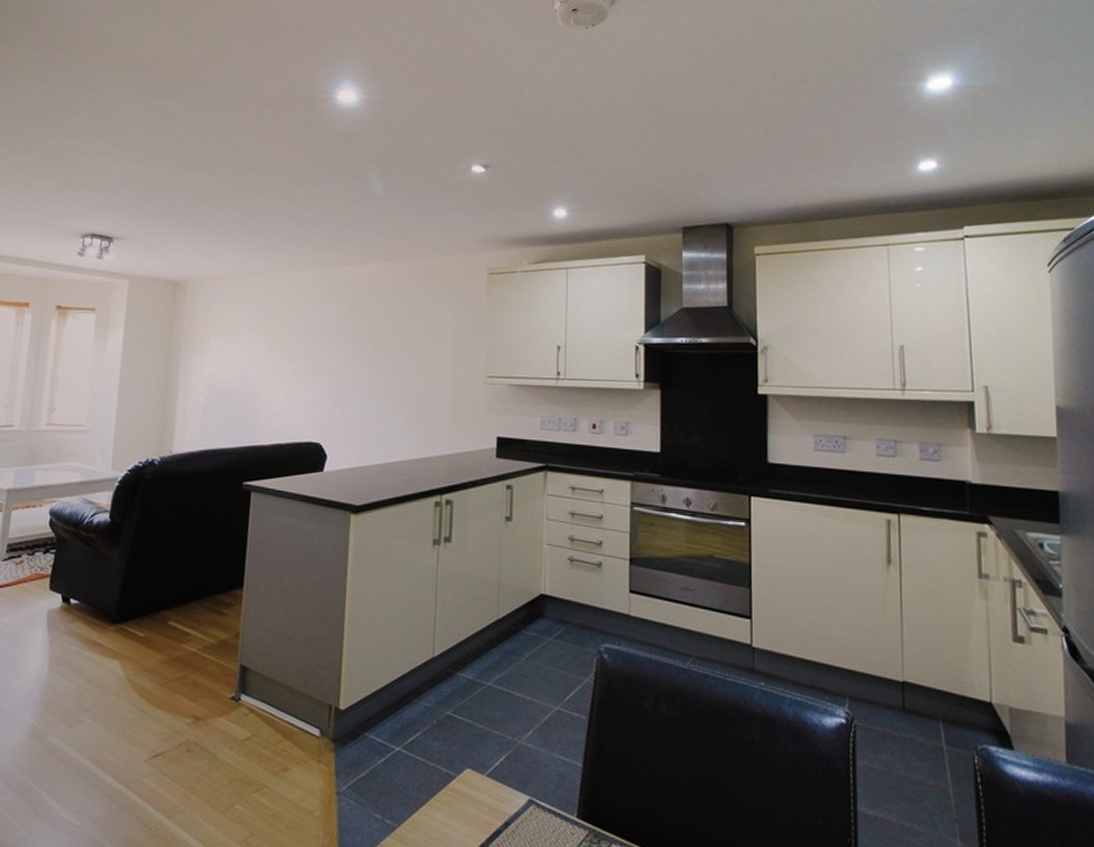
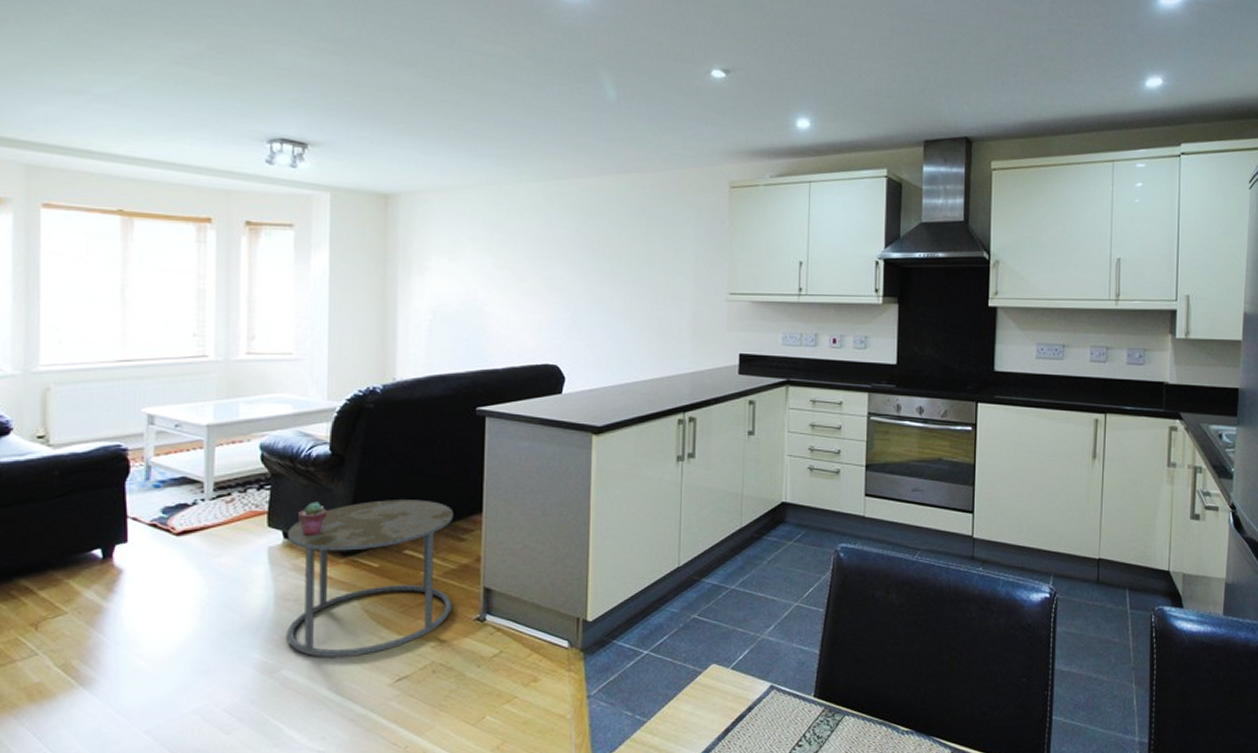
side table: none [55,569,217,728] -> present [285,499,454,658]
potted succulent: none [76,567,102,602] -> present [298,501,327,537]

